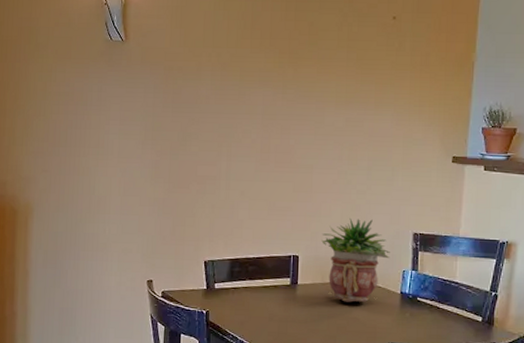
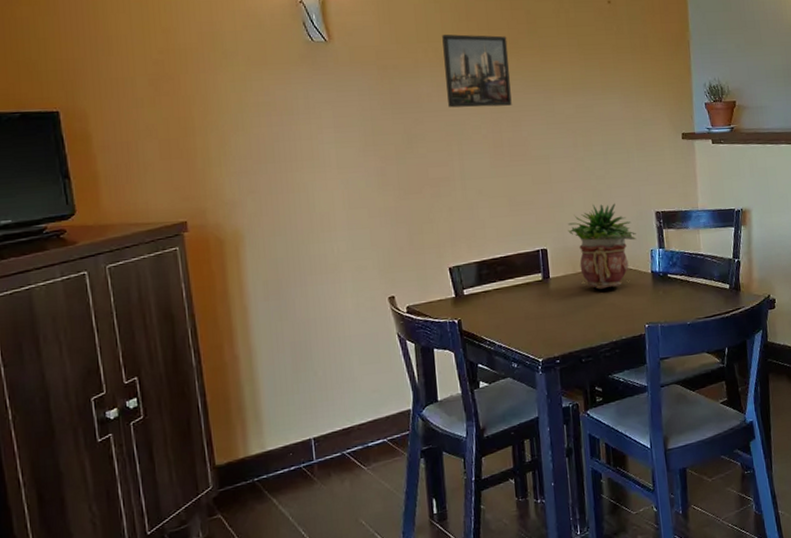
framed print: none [224,41,287,113] -> present [442,34,512,108]

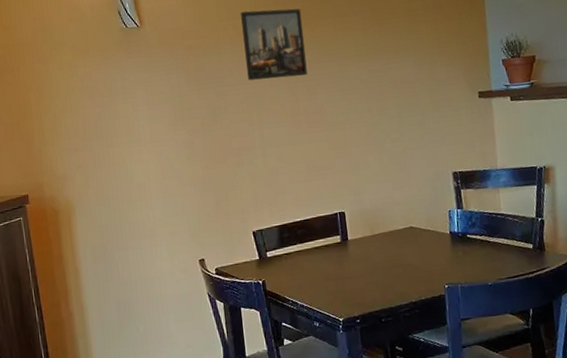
potted plant: present [568,203,637,289] -> none [364,165,434,251]

